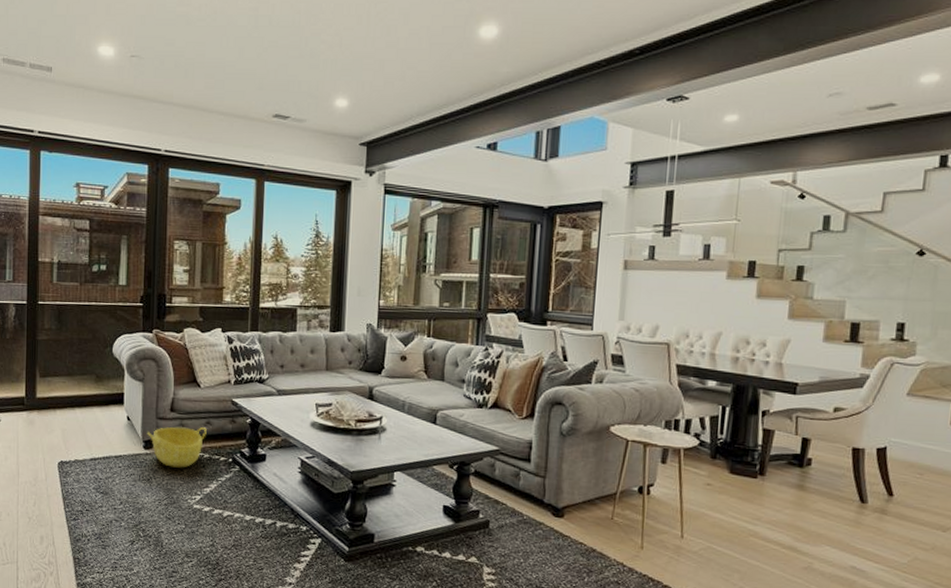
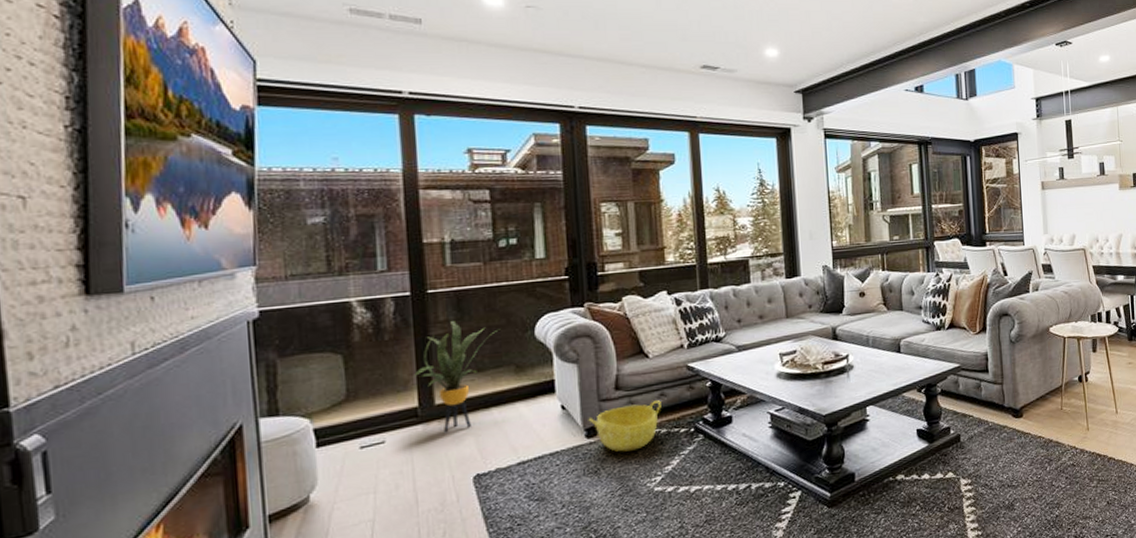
house plant: none [23,329,88,423] -> present [413,320,501,434]

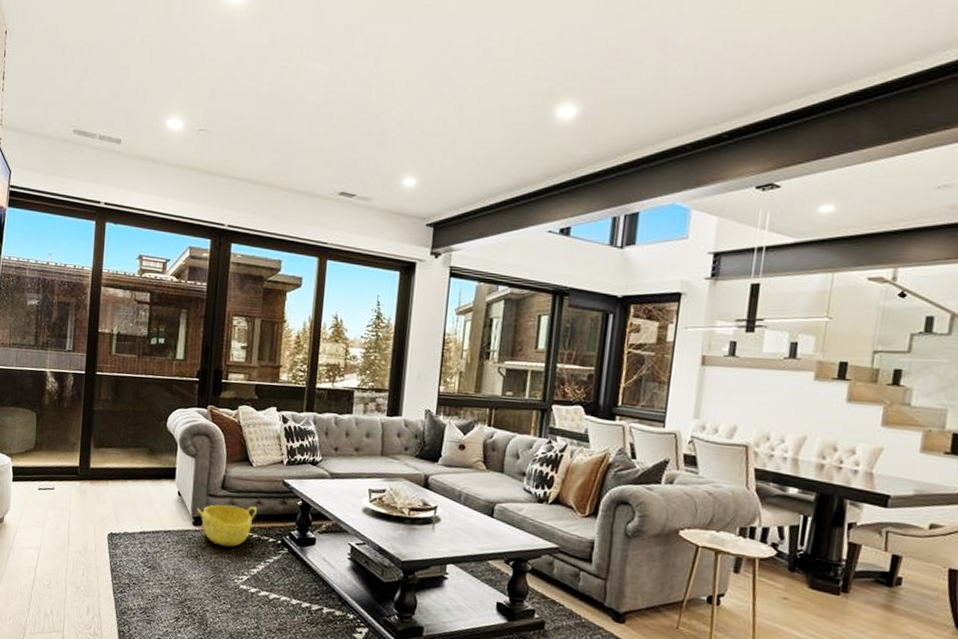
house plant: present [413,320,501,434] -> none [79,400,143,493]

